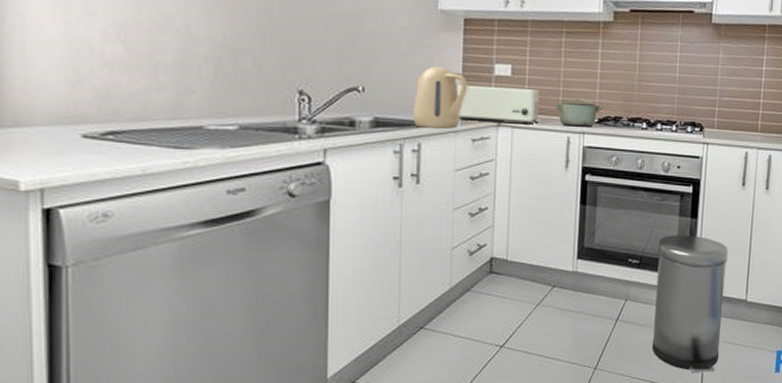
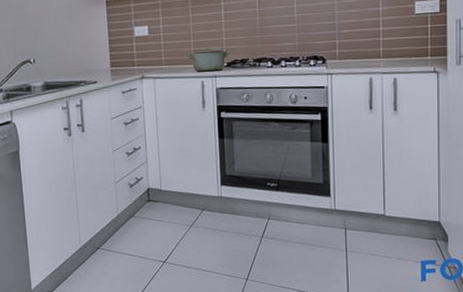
kettle: present [413,66,468,130] -> none [72,34,114,87]
toaster: present [456,84,541,125] -> none [105,44,175,77]
pedal bin: present [651,235,728,374] -> none [293,158,362,283]

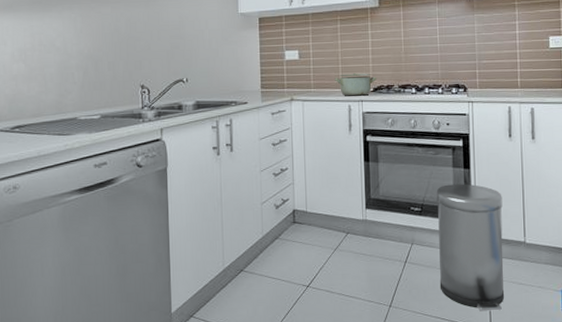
pedal bin: none [293,158,362,283] -> present [436,184,504,312]

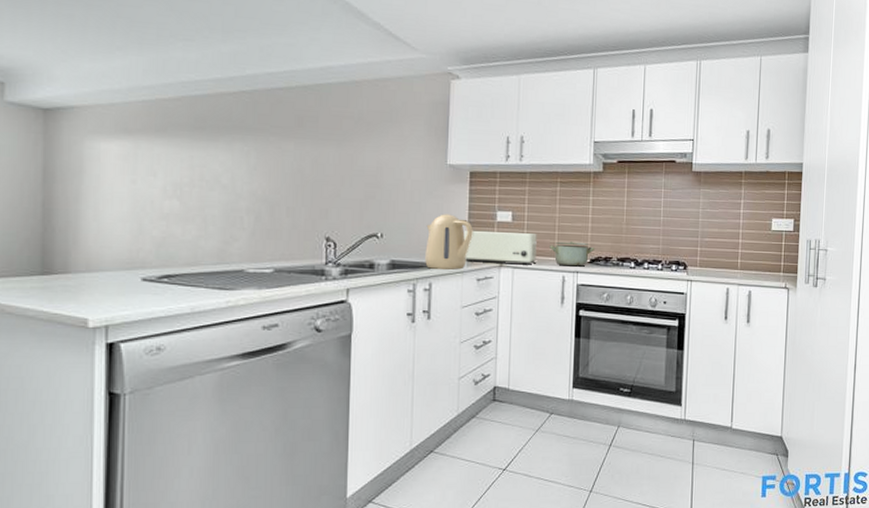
kettle: none [224,57,265,107] -> present [425,214,473,271]
toaster: none [257,68,324,98] -> present [463,230,538,265]
pedal bin: present [436,184,504,312] -> none [643,365,713,498]

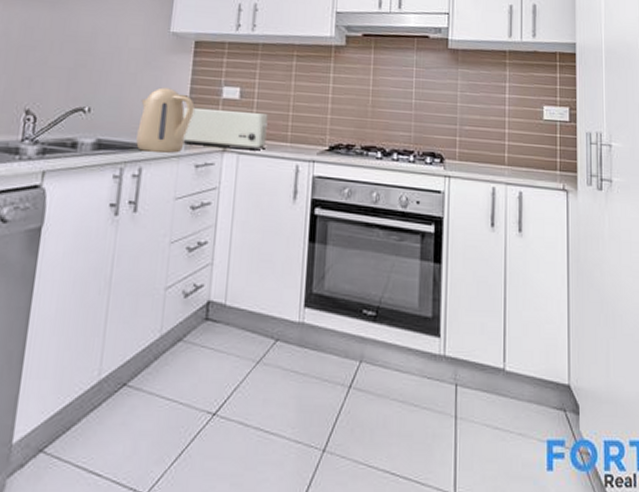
saucepan: present [549,241,594,267] -> none [282,124,334,155]

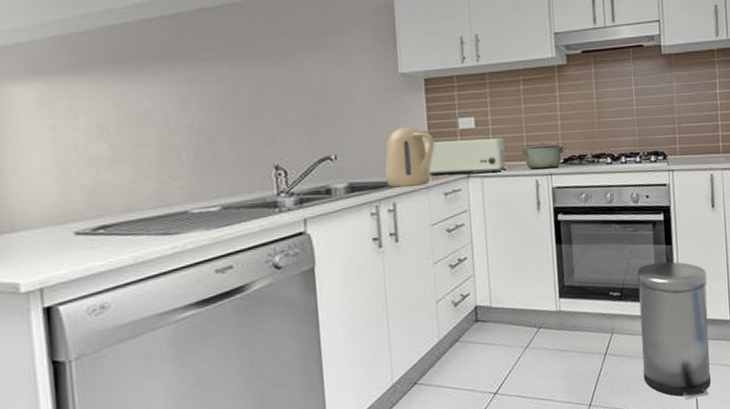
saucepan: none [282,124,334,155] -> present [518,142,567,170]
pedal bin: none [392,282,479,466] -> present [636,261,711,400]

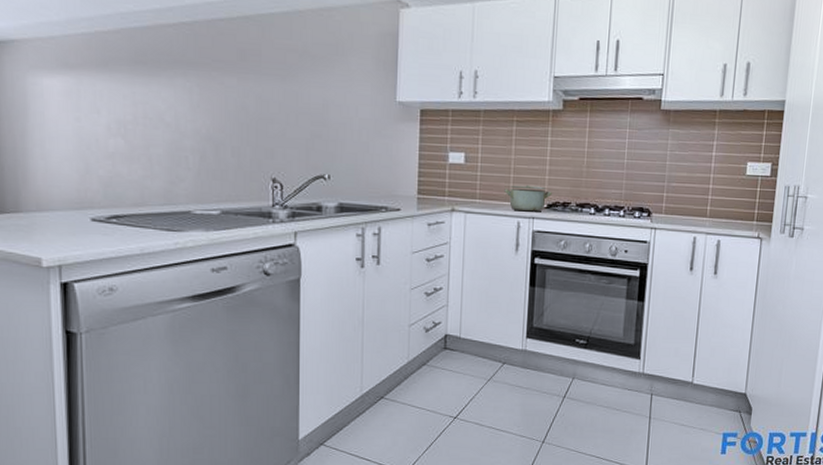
kettle: present [383,126,435,189] -> none [374,154,424,215]
toaster: present [424,138,506,176] -> none [413,172,492,210]
pedal bin: present [636,261,711,400] -> none [598,317,675,452]

